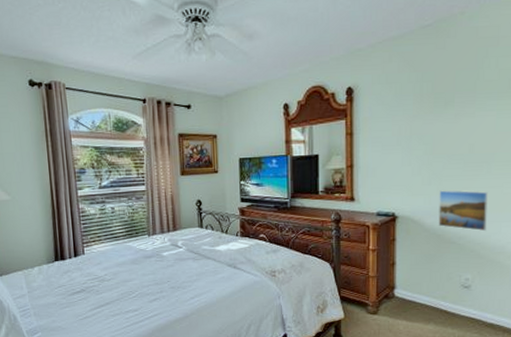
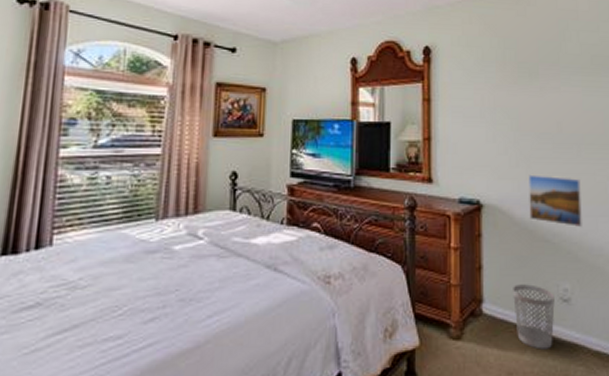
wastebasket: none [421,275,457,322] -> present [513,284,555,350]

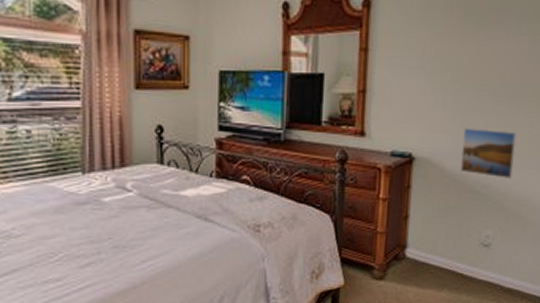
wastebasket: present [513,284,555,350] -> none [436,231,476,288]

